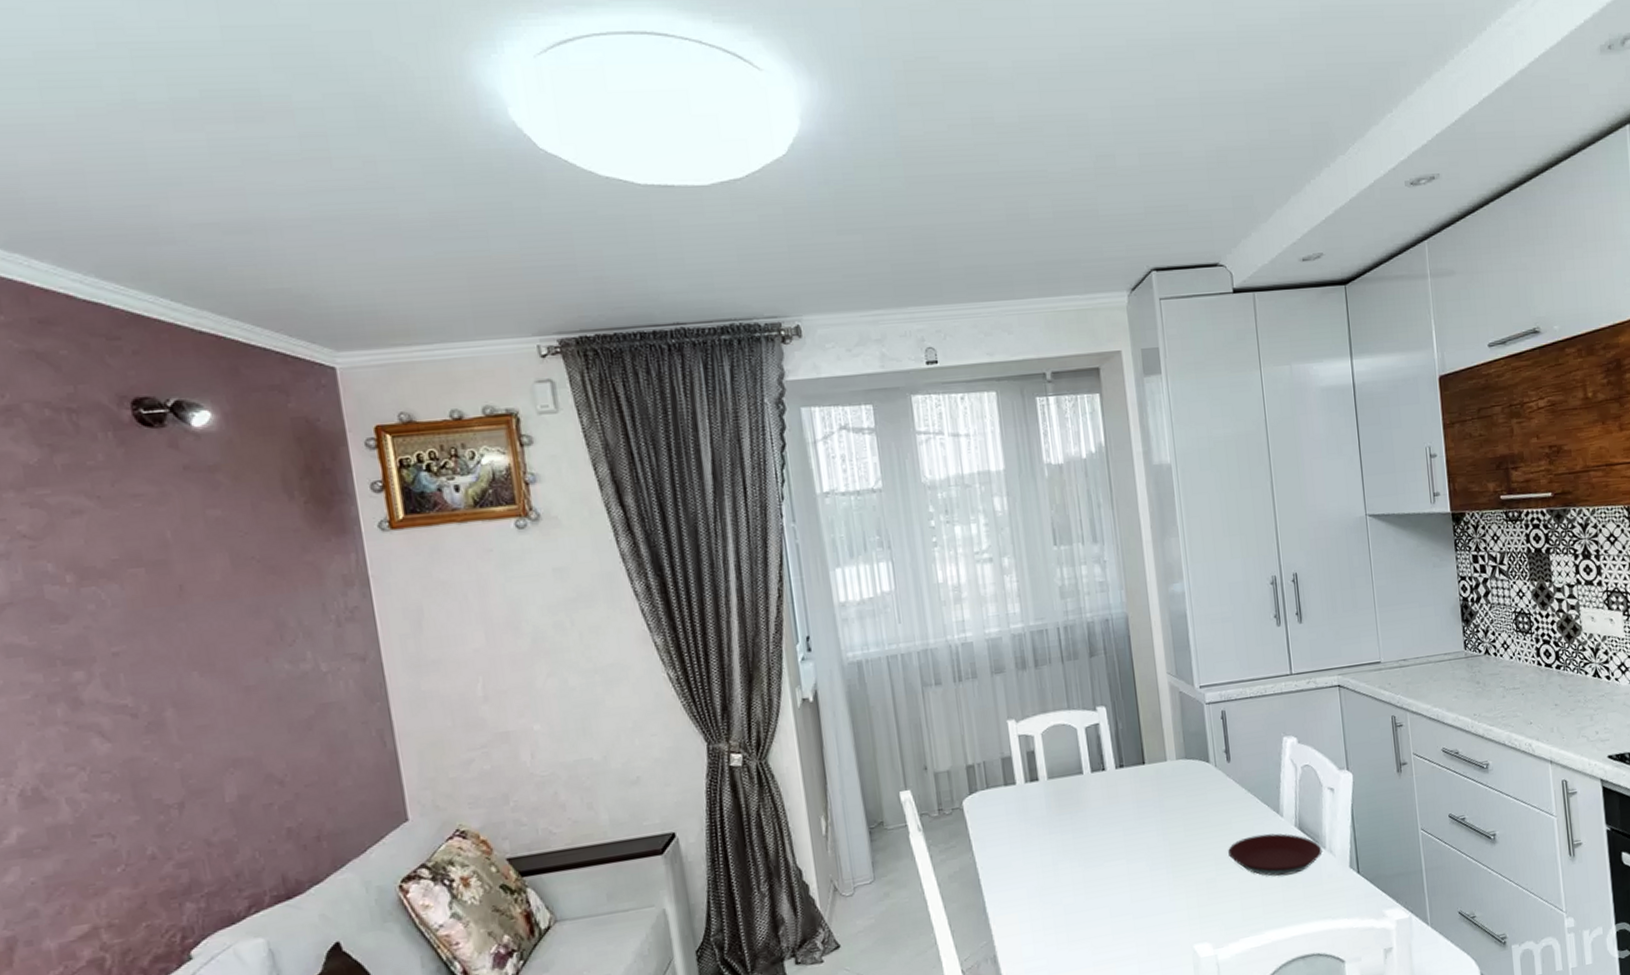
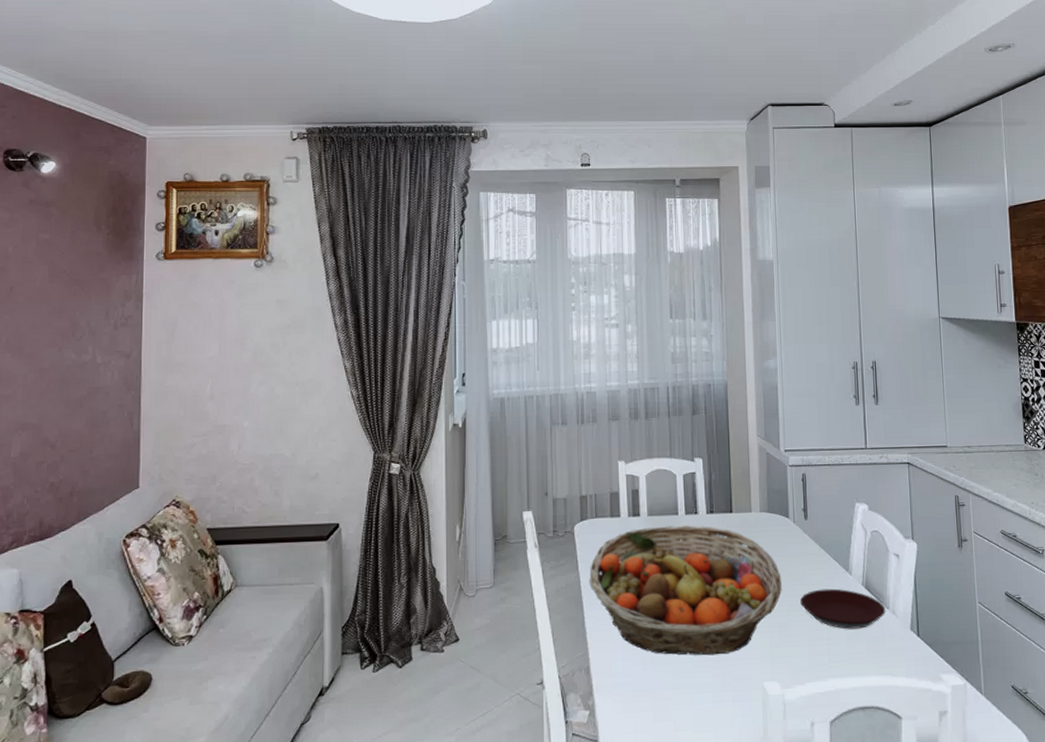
fruit basket: none [986,782,1207,931] -> present [589,525,782,656]

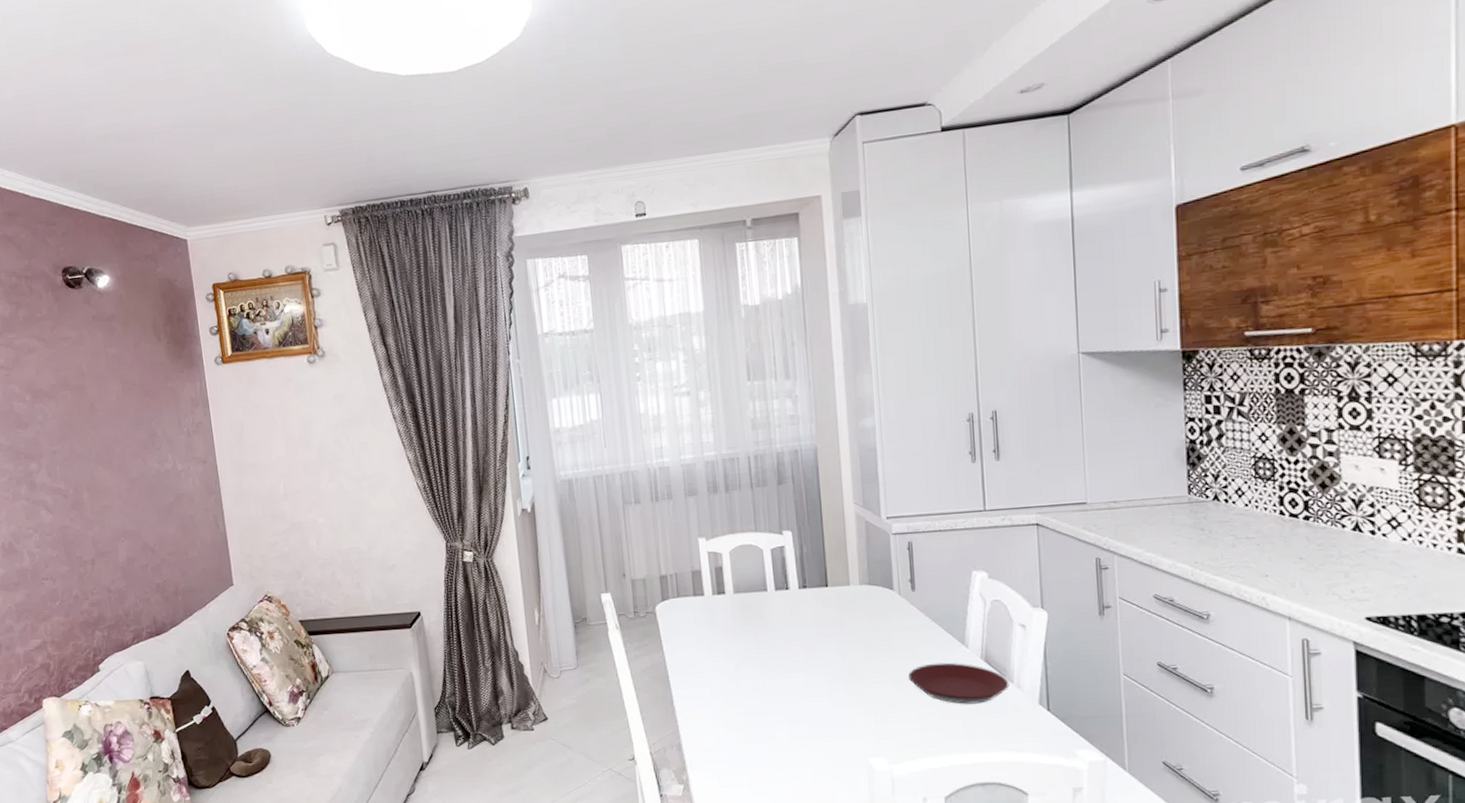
fruit basket: present [589,525,782,656] -> none [675,601,887,732]

